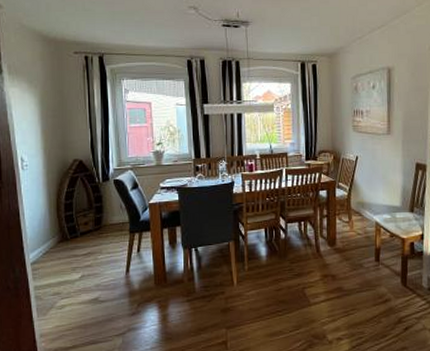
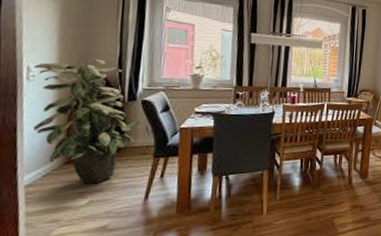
indoor plant: none [26,145,115,260] -> present [34,59,141,183]

